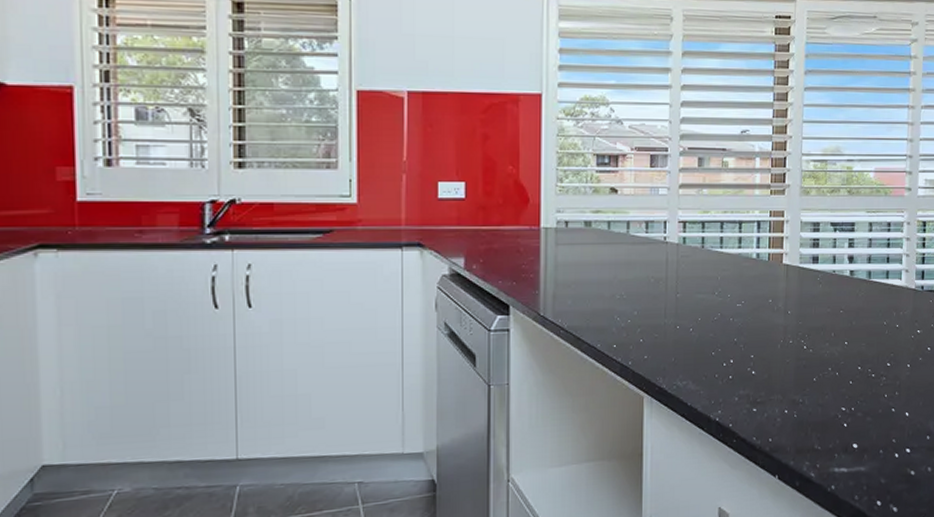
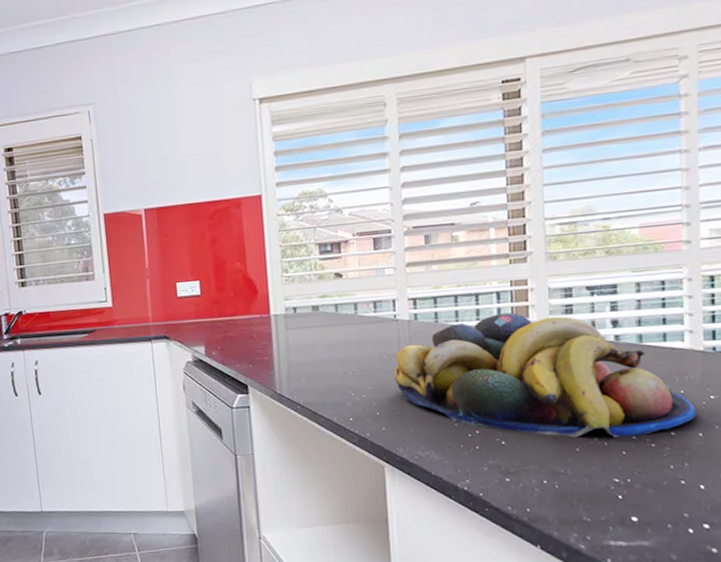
fruit bowl: none [659,243,906,369] -> present [393,312,696,438]

